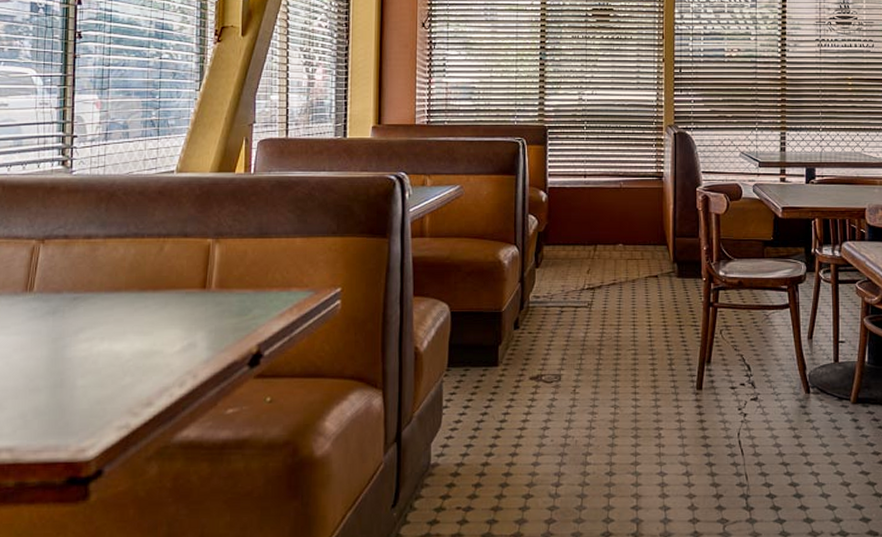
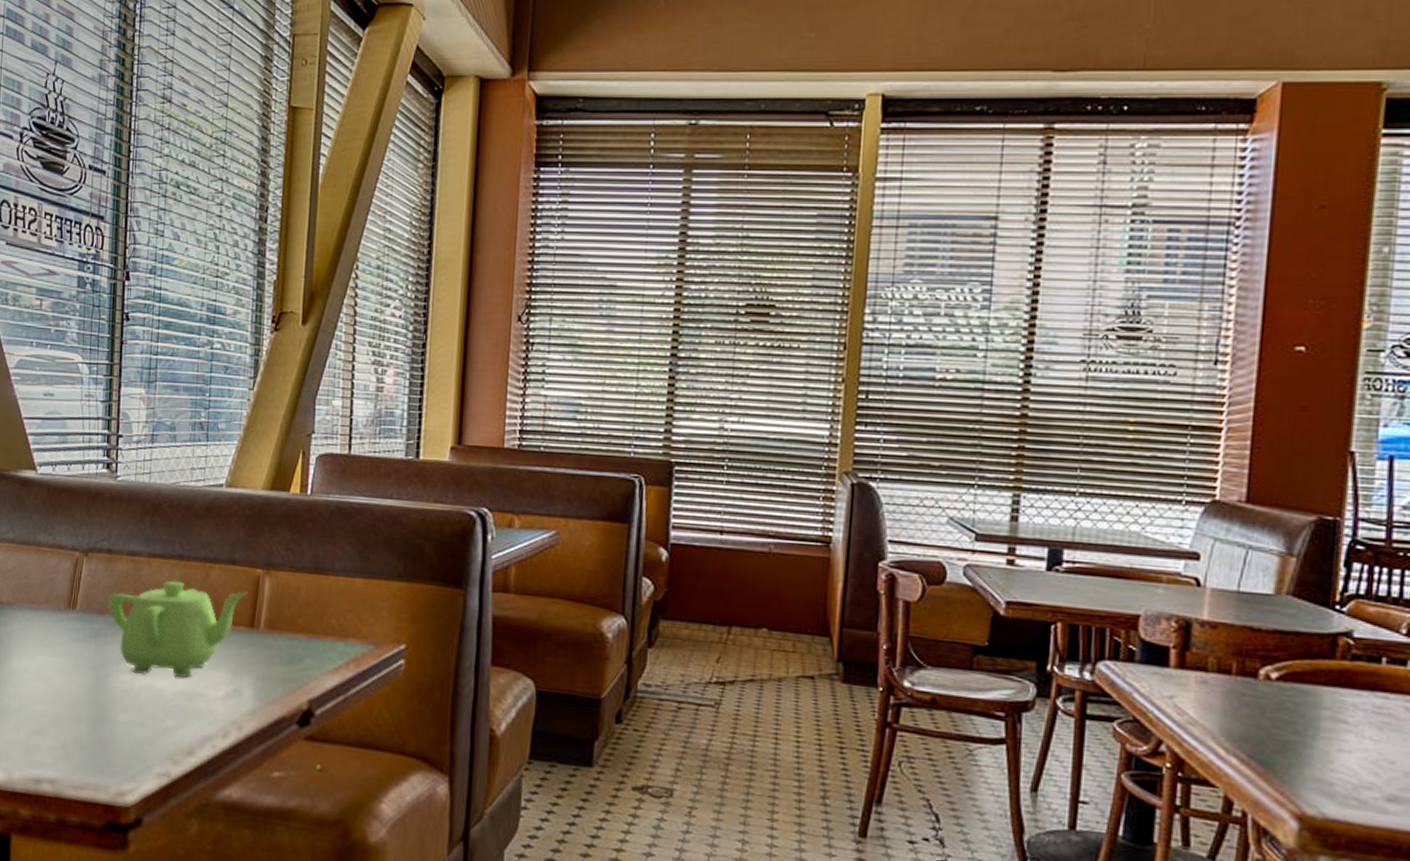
teapot: none [64,256,199,342] -> present [107,580,247,678]

